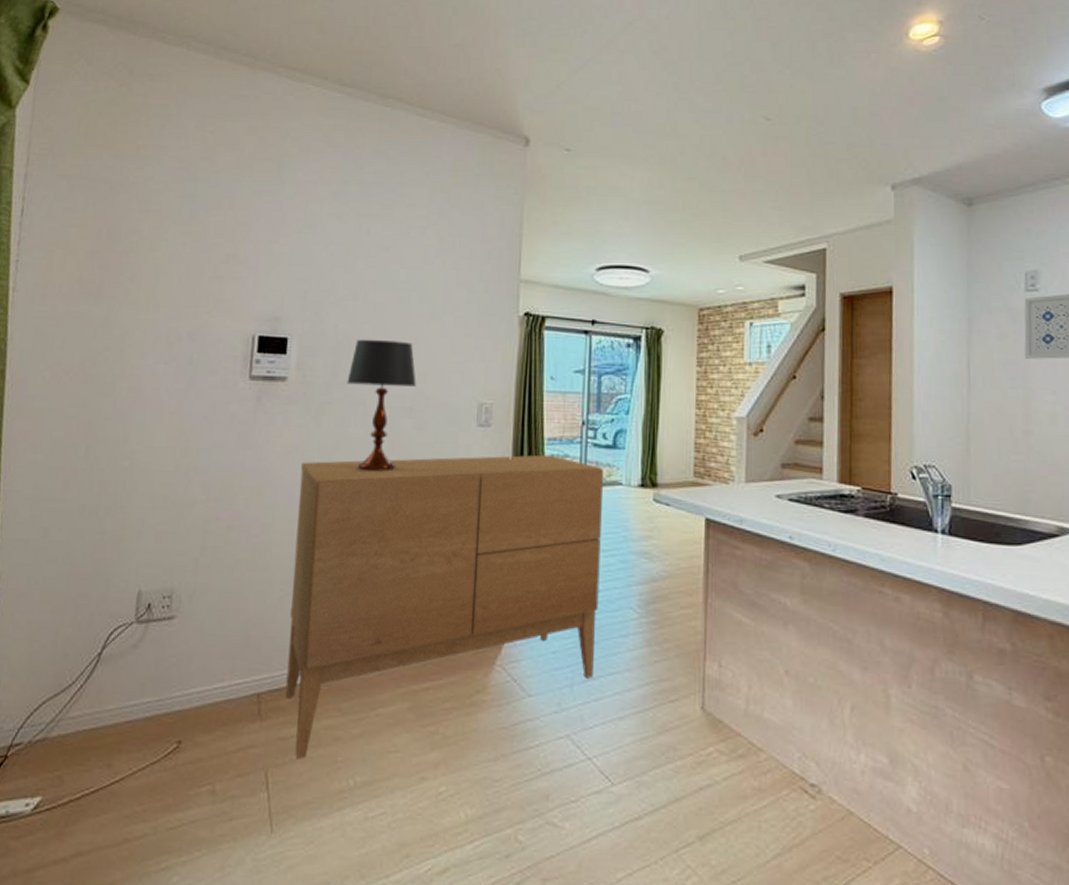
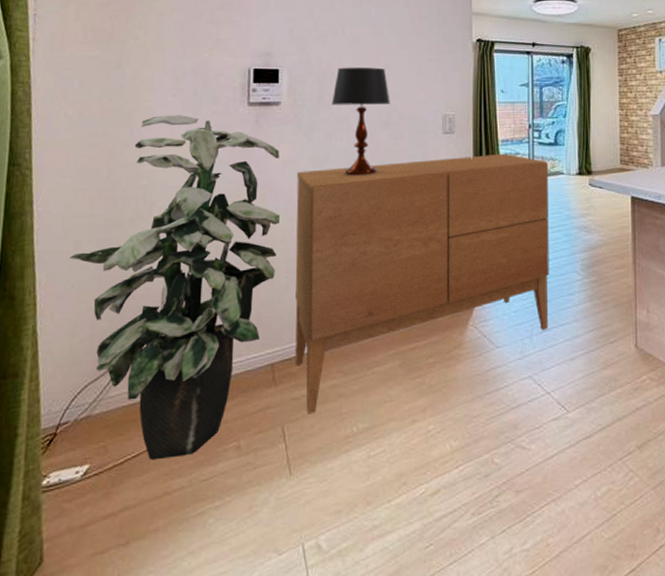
indoor plant: none [36,386,283,799] -> present [69,115,280,460]

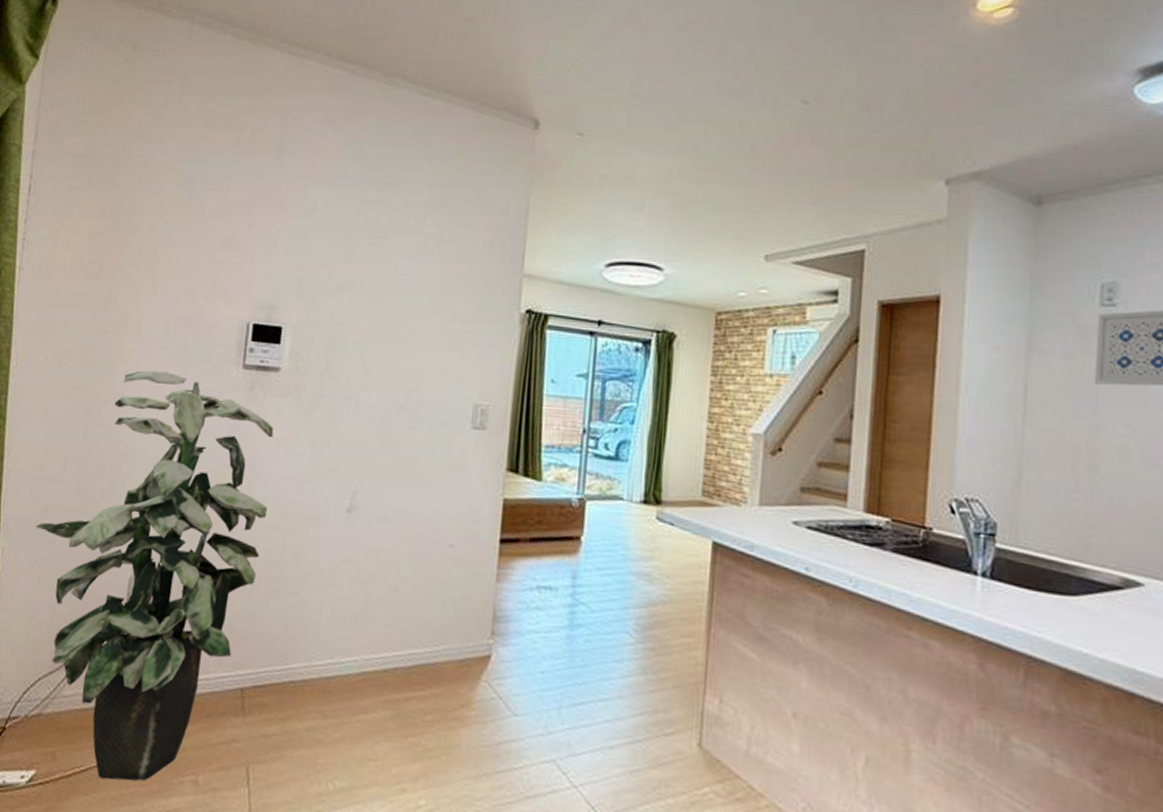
sideboard: present [294,153,549,414] -> none [268,456,605,758]
table lamp: present [332,67,390,176] -> none [339,331,411,471]

